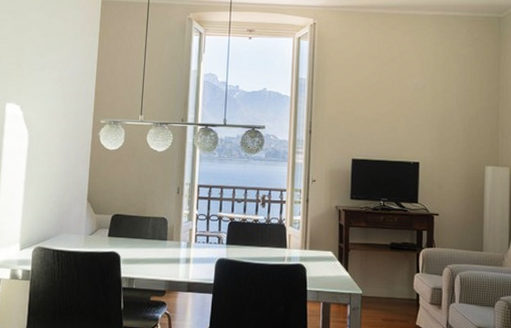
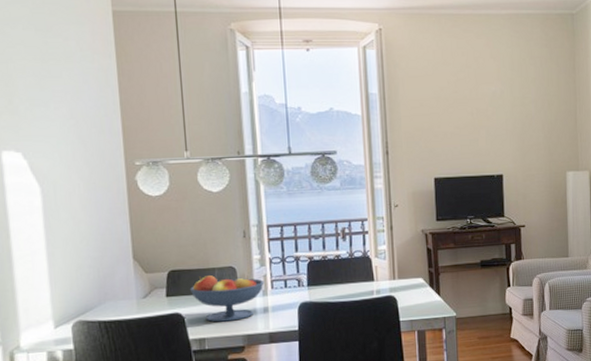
fruit bowl: none [127,223,190,267] -> present [189,275,264,323]

